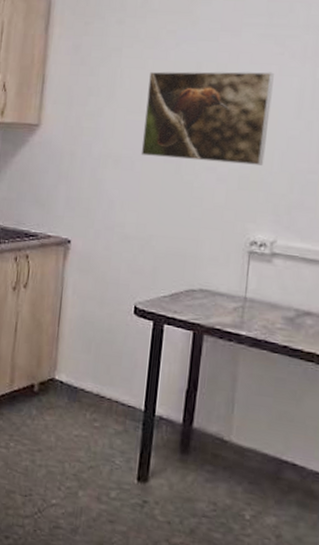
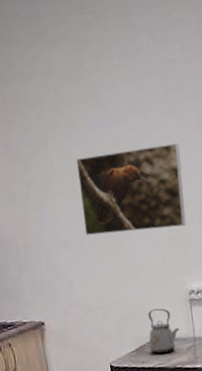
kettle: none [186,253,229,308] -> present [148,308,180,354]

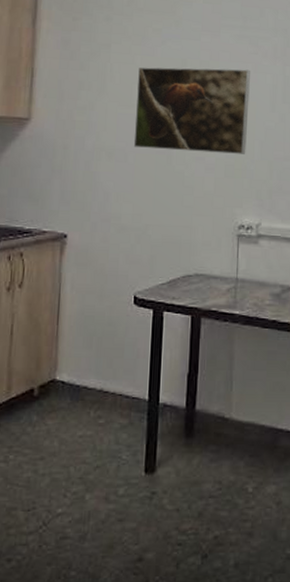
kettle: present [148,308,180,354] -> none [183,239,222,291]

